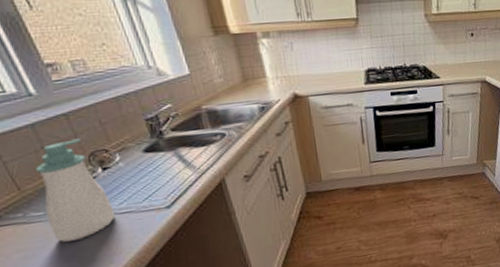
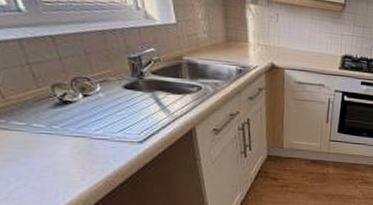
soap bottle: present [34,138,115,242] -> none [19,61,90,154]

